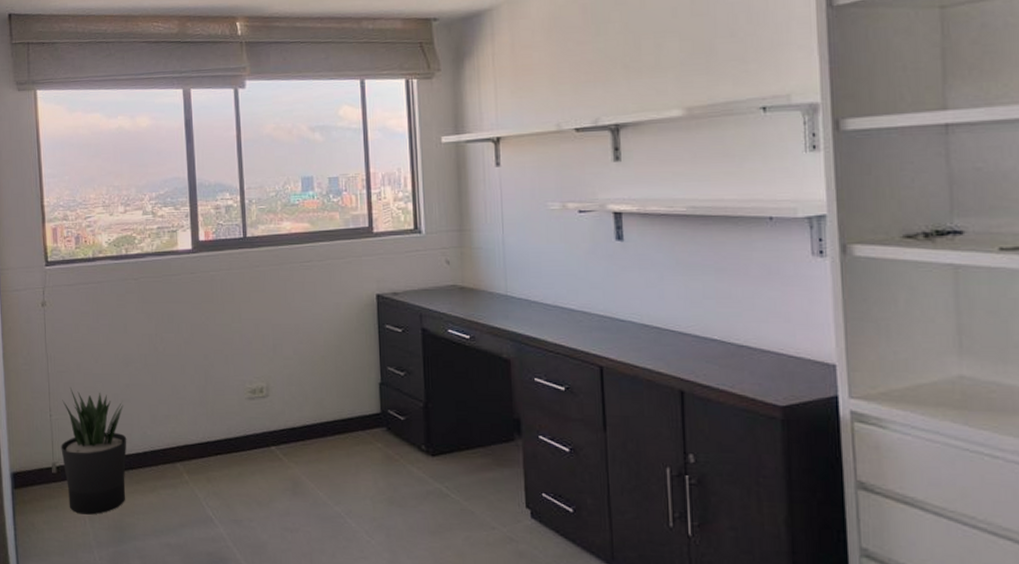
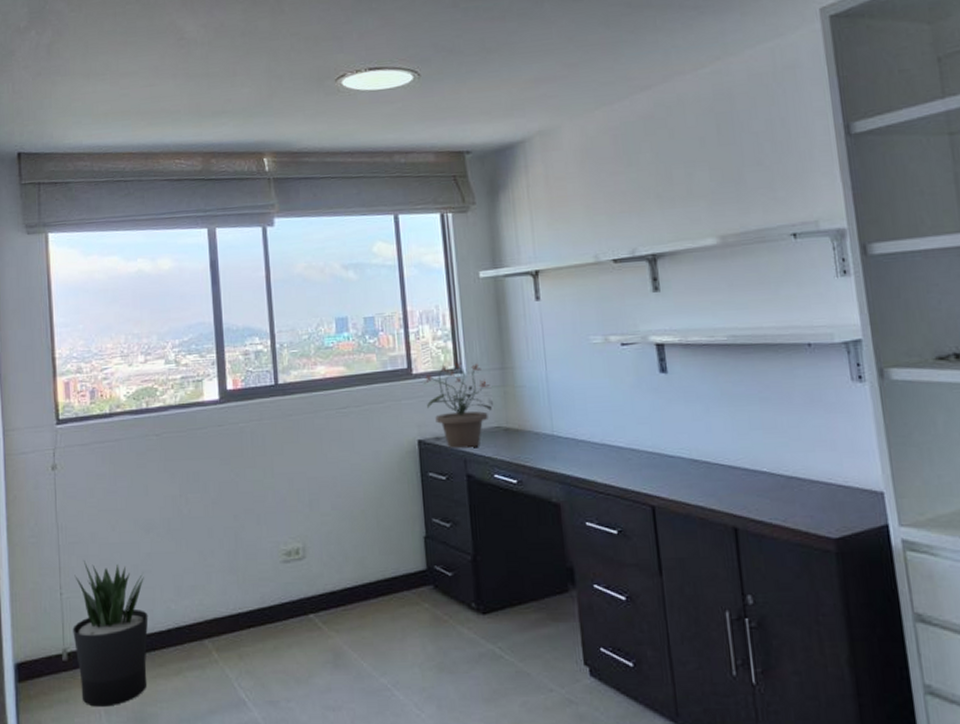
potted plant: none [384,223,448,304] -> present [424,362,492,449]

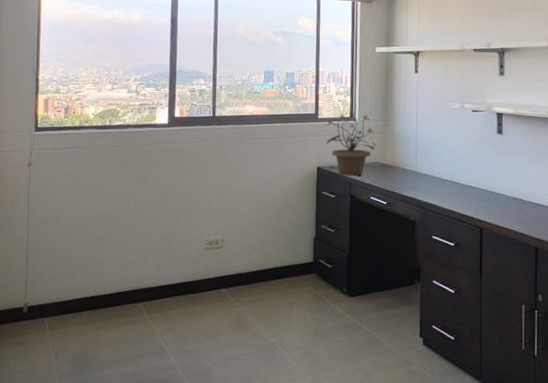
planter: present [73,560,149,707] -> none [33,237,96,349]

